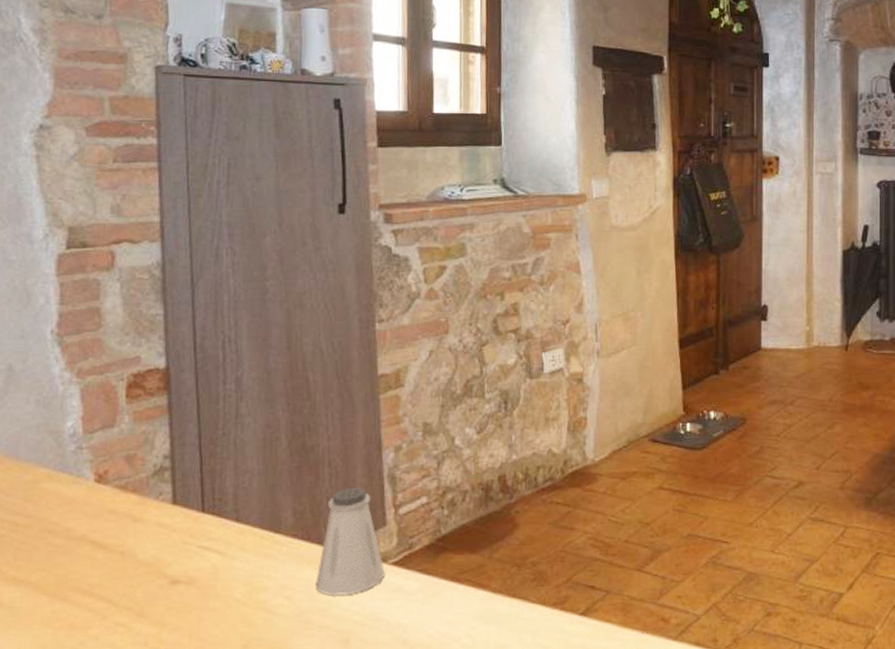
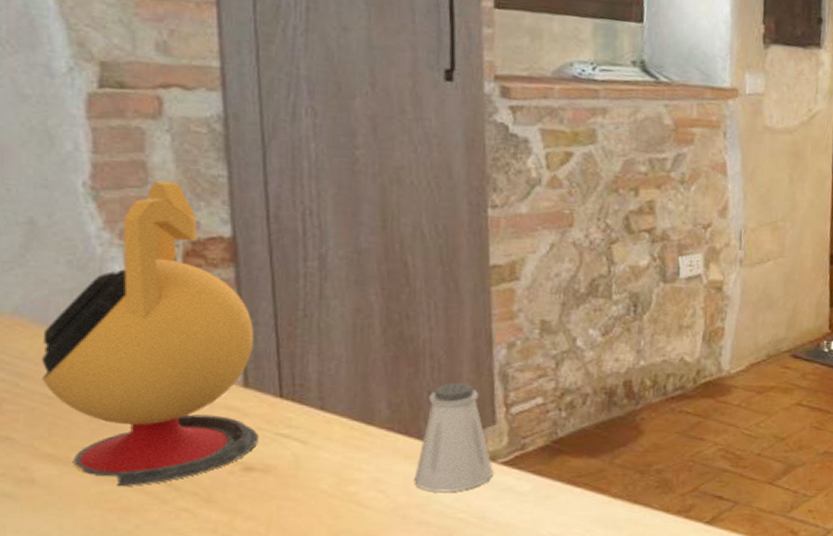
kettle: none [10,323,184,606] -> present [41,180,259,487]

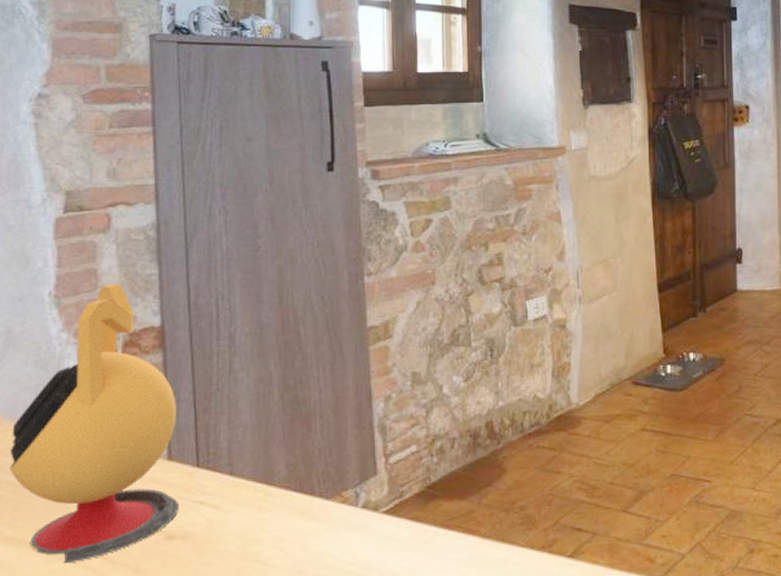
saltshaker: present [414,382,493,493] -> none [309,437,376,547]

